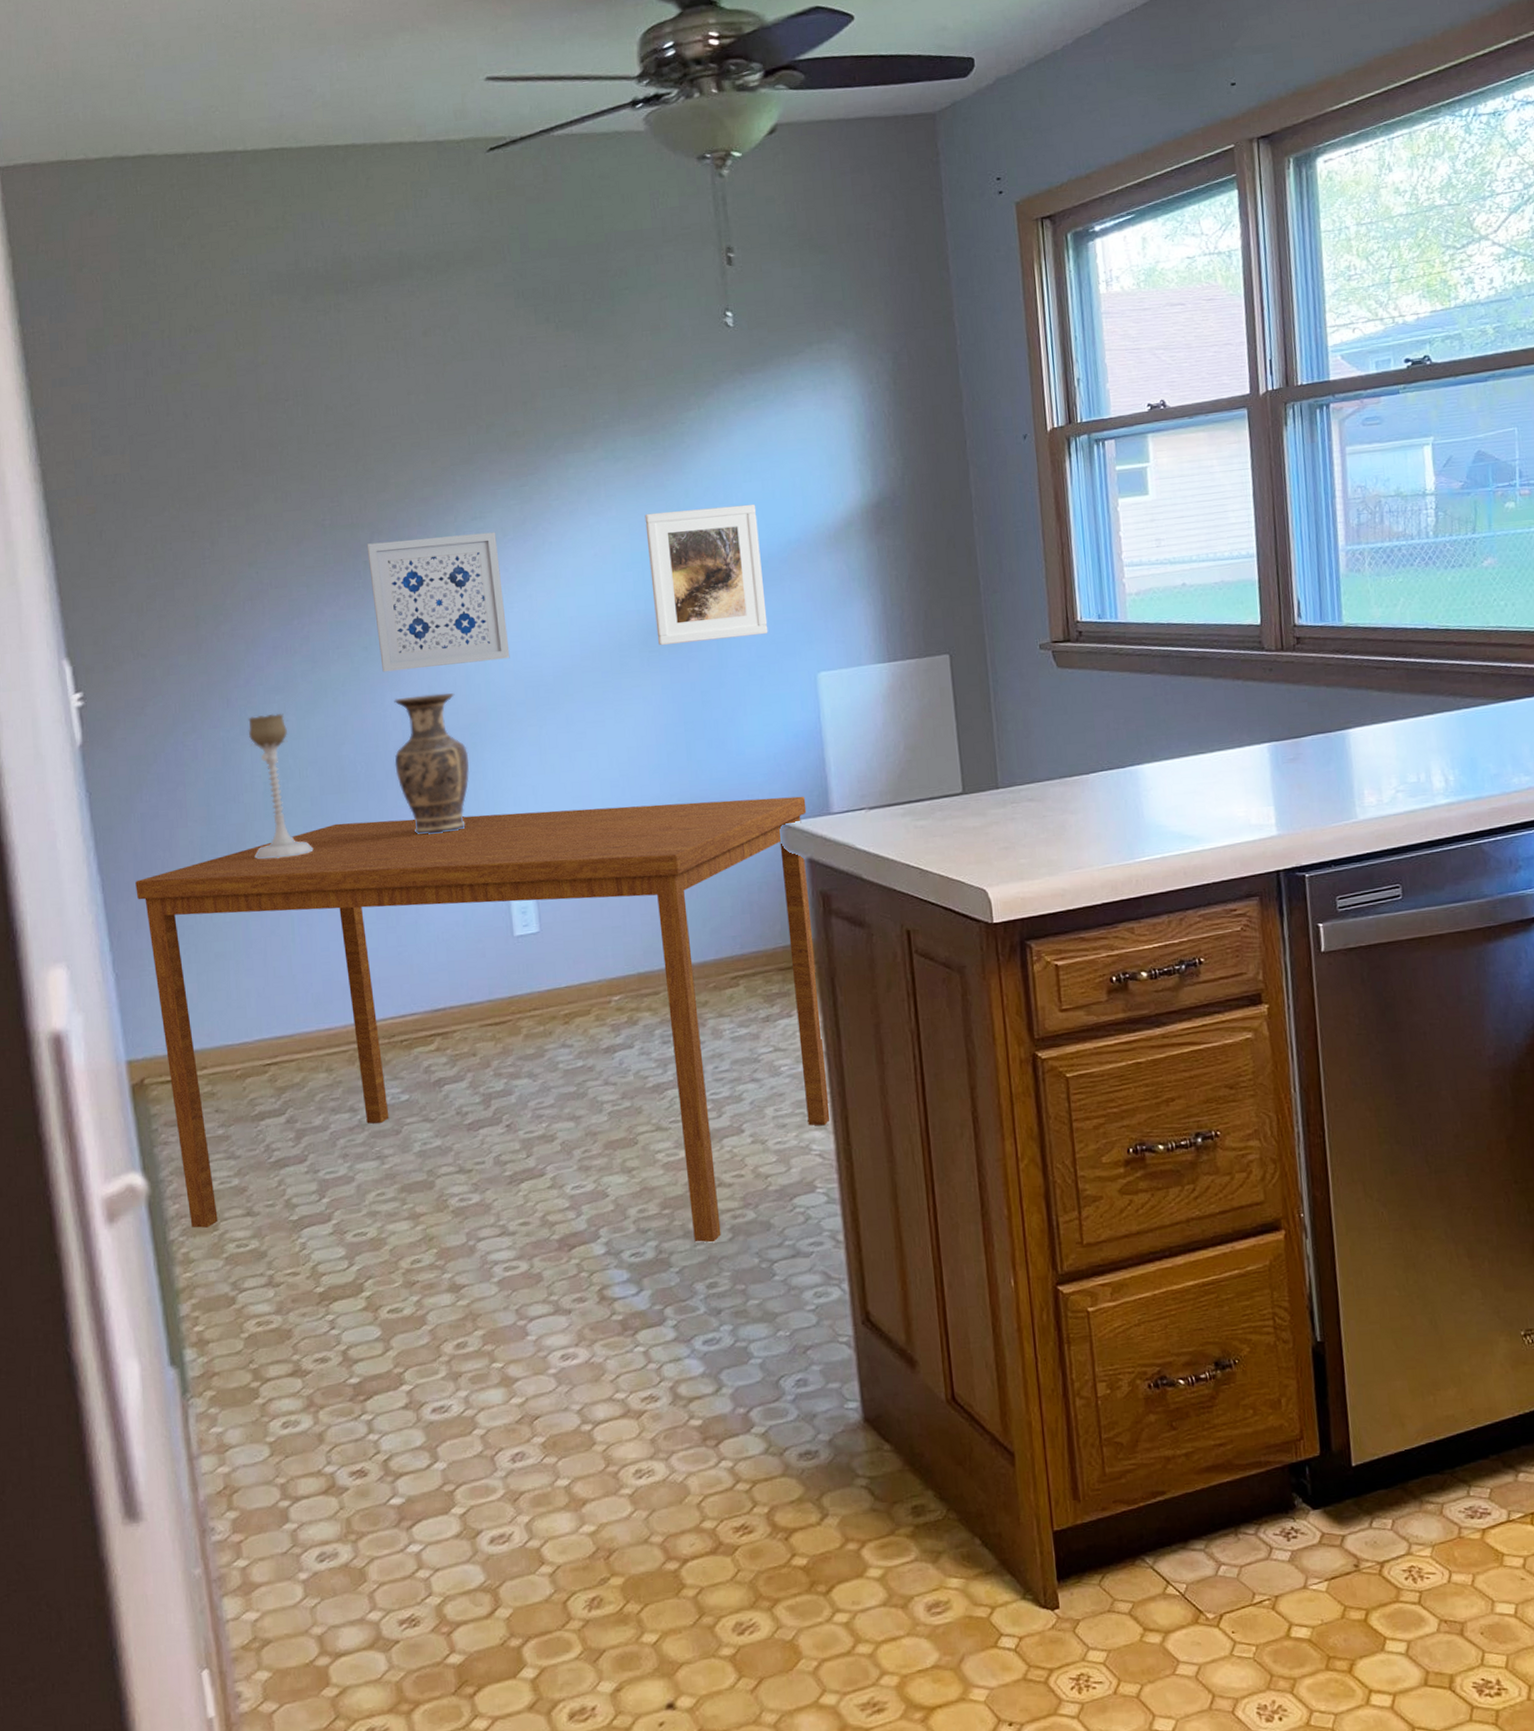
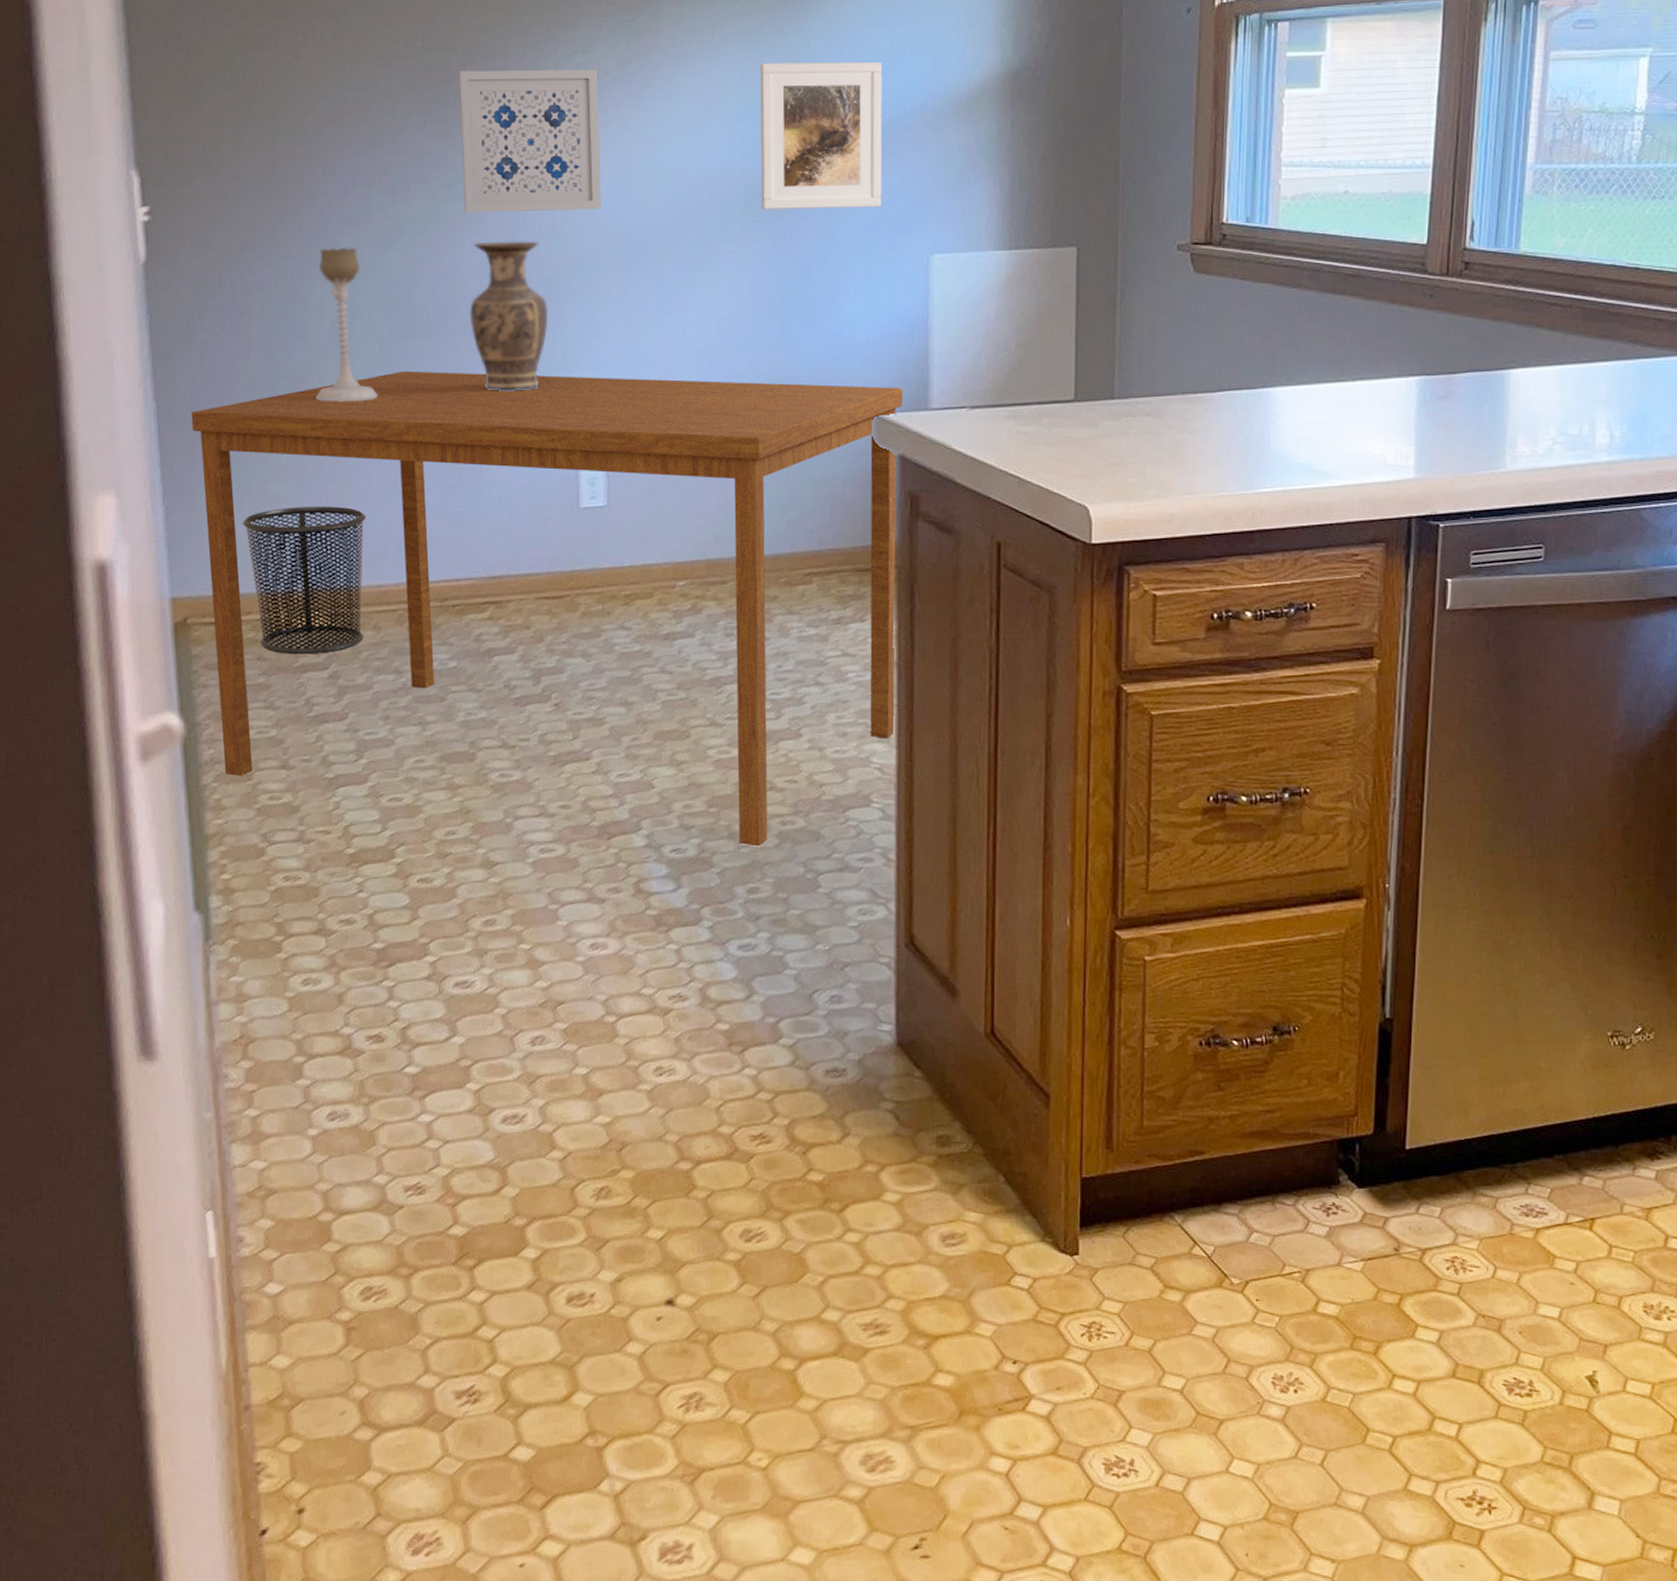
waste bin: none [192,957,317,1104] -> present [243,506,367,655]

